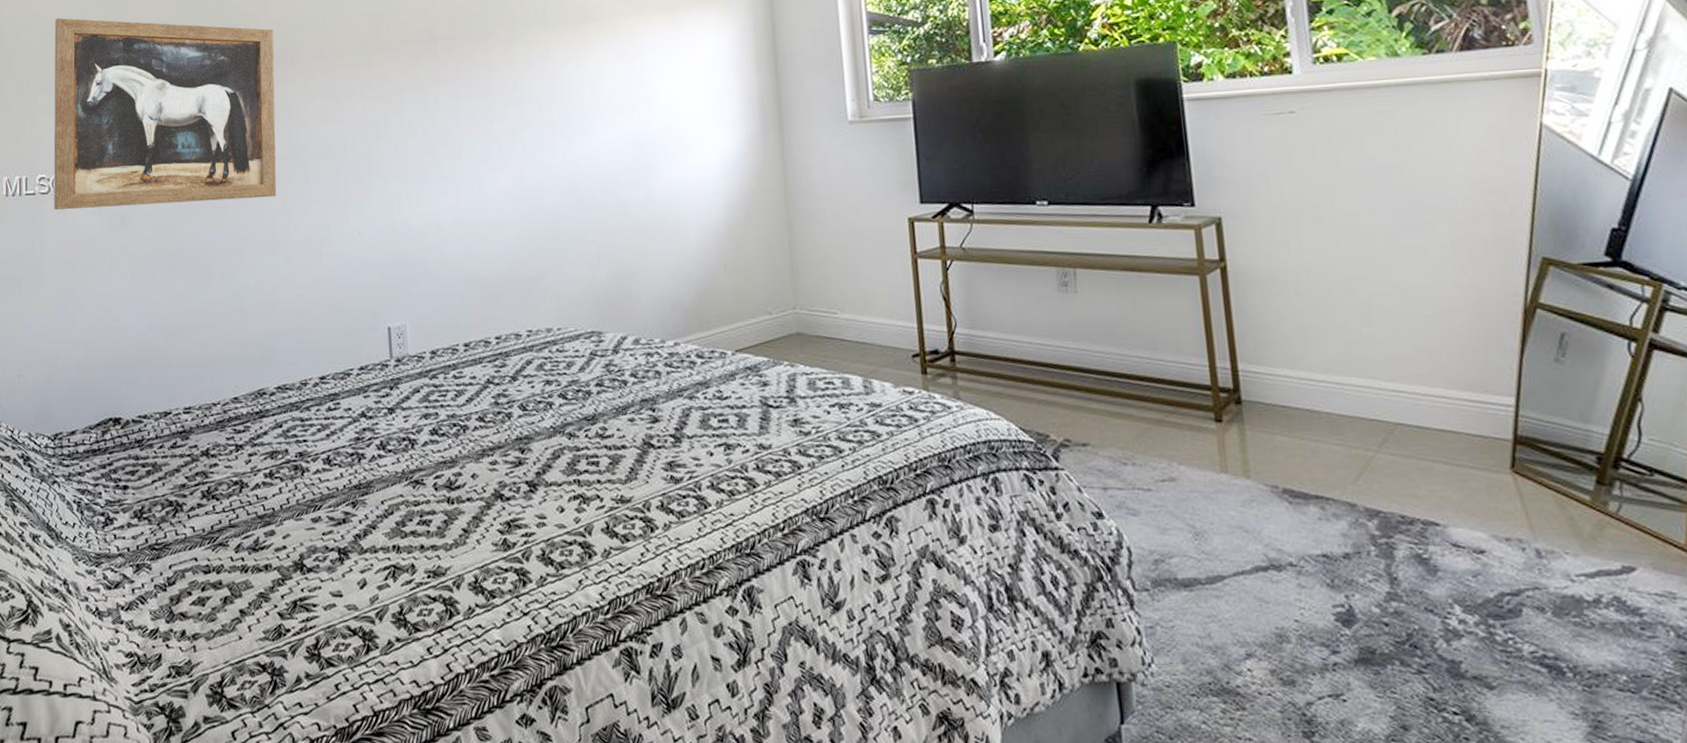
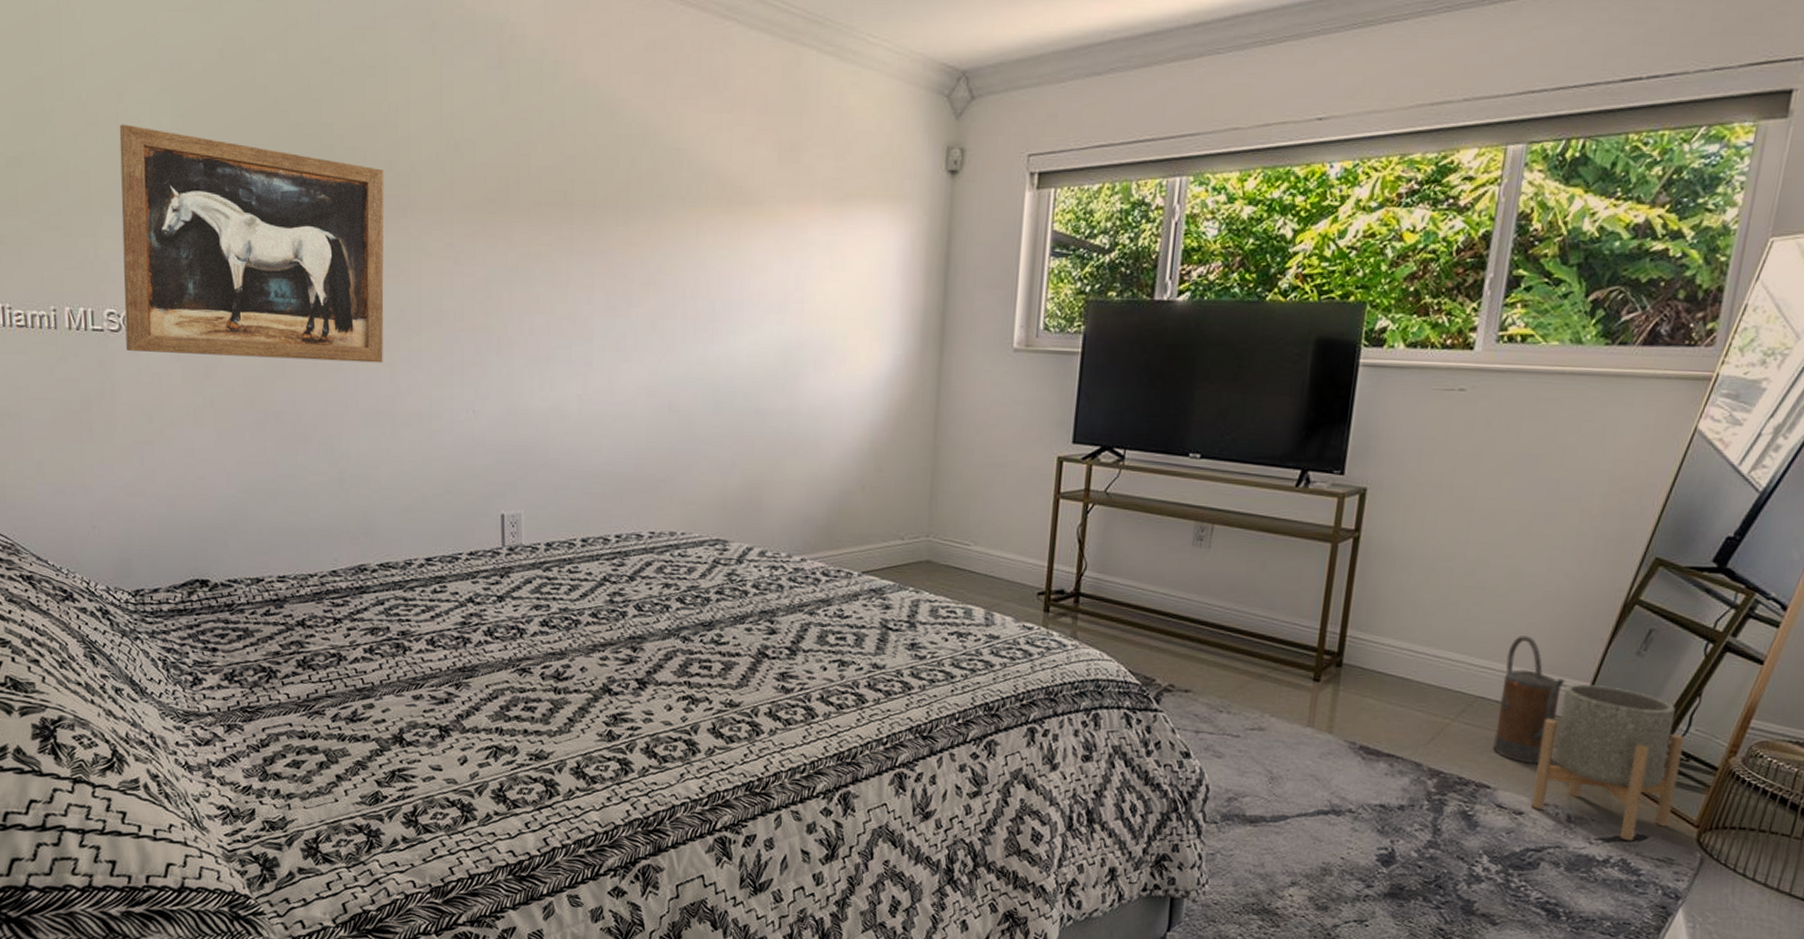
watering can: none [1414,353,1488,494] -> present [1493,636,1566,764]
planter: none [1477,399,1656,575] -> present [1531,684,1685,841]

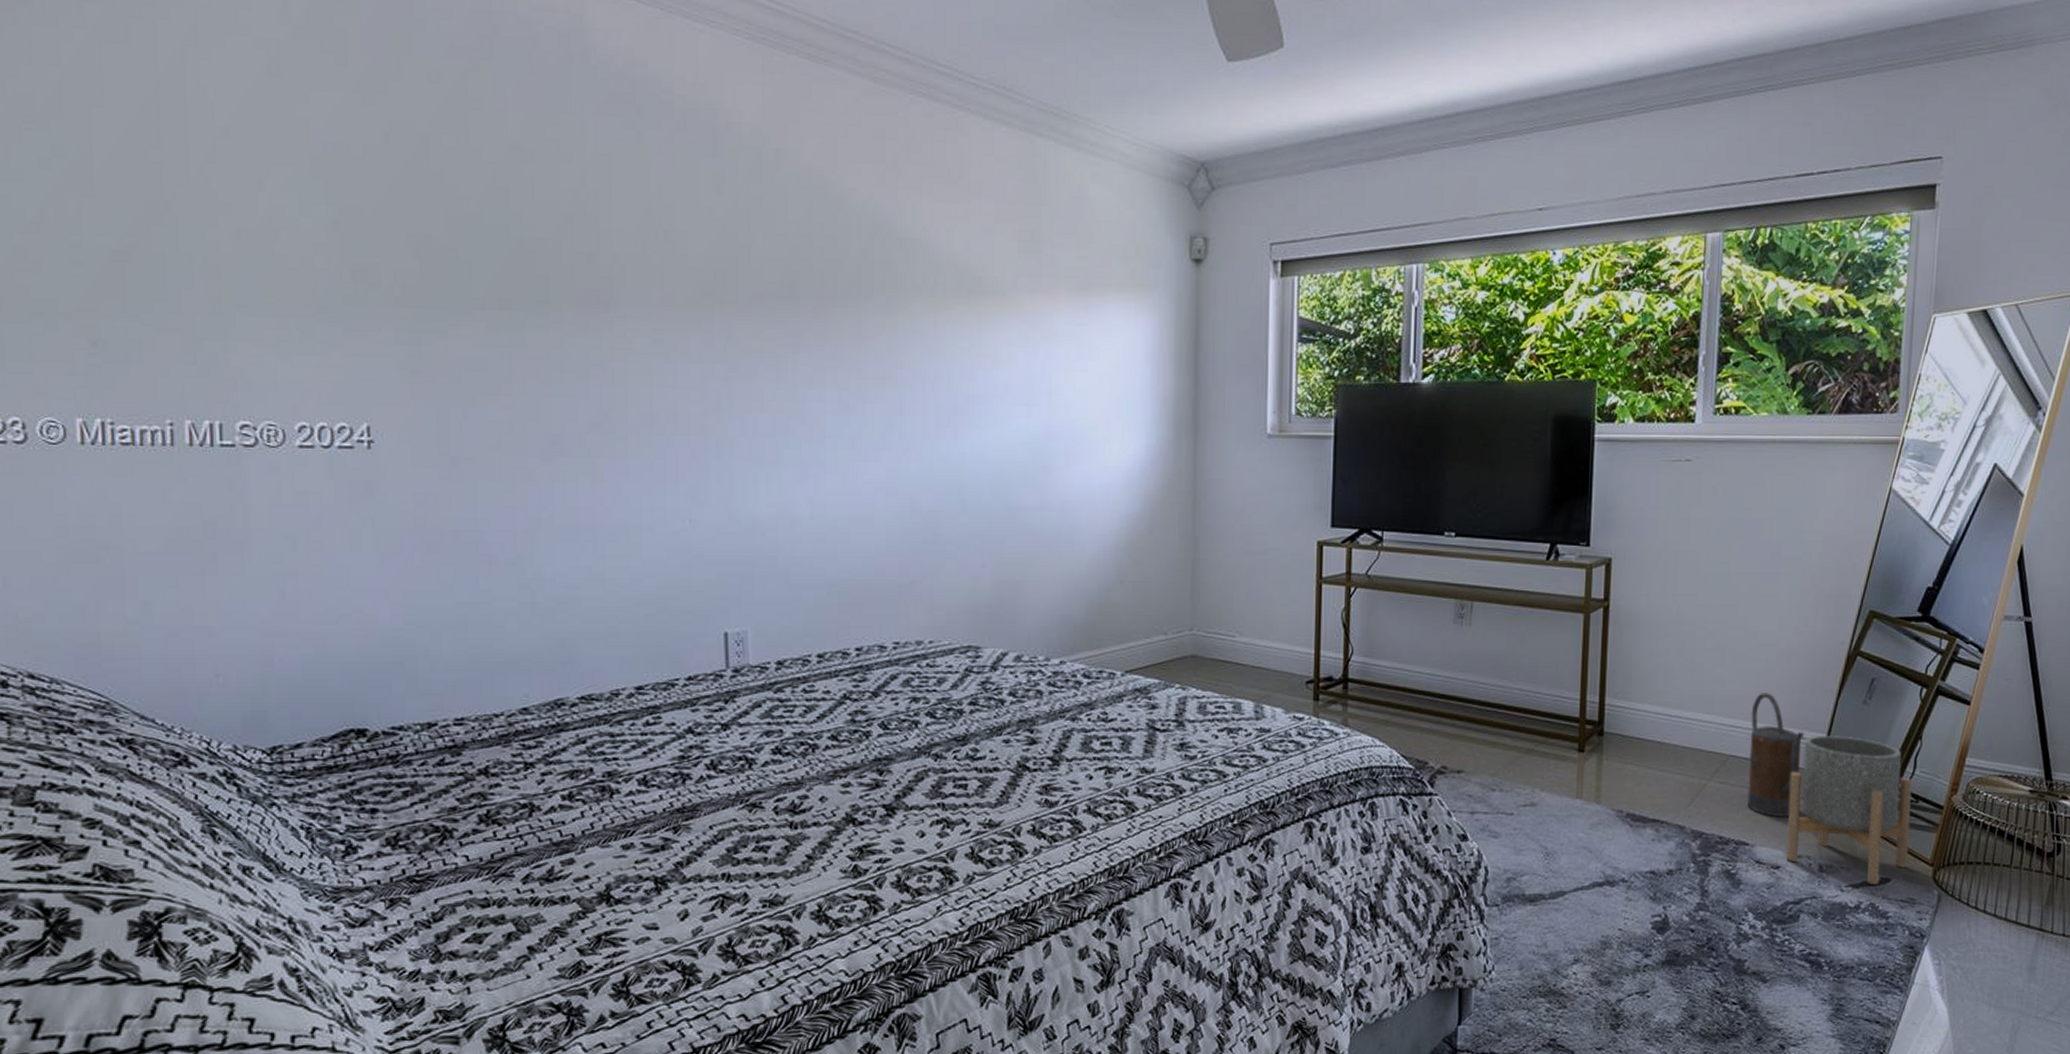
wall art: present [119,124,384,363] -> none [259,213,583,472]

